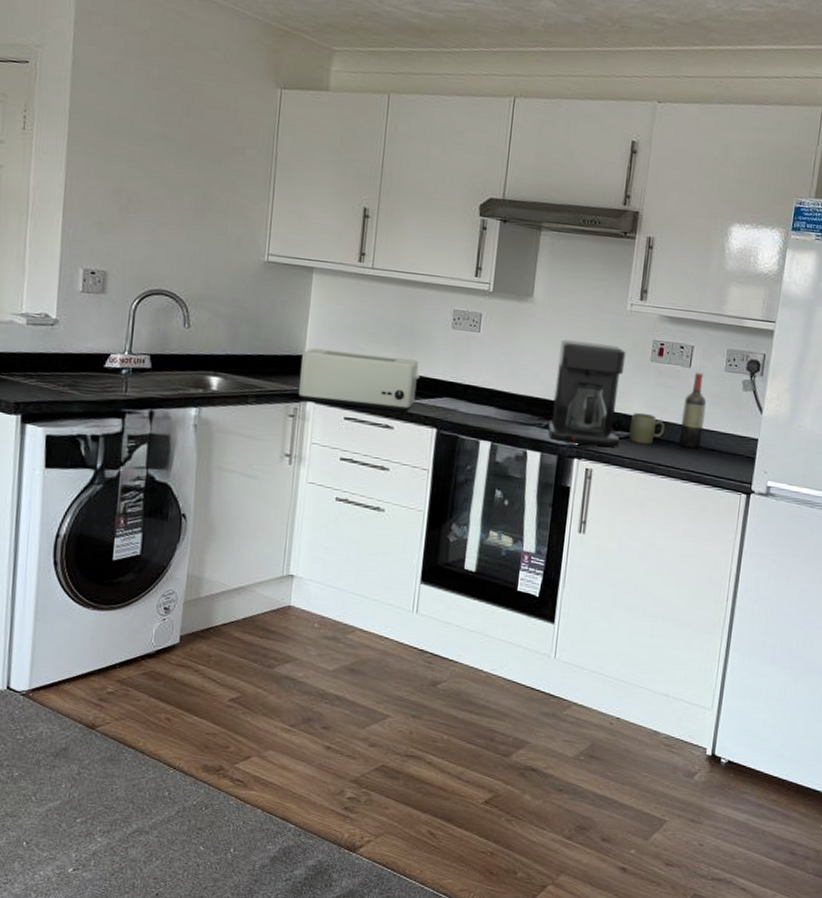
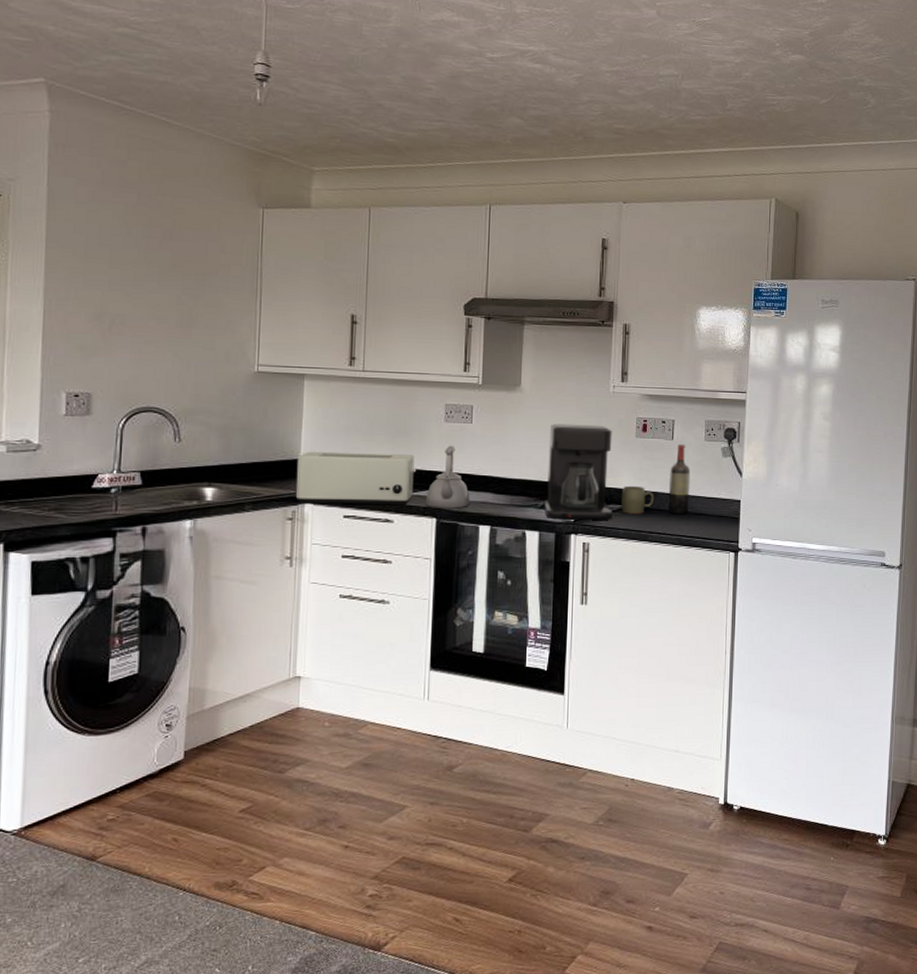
kettle: none [426,353,472,421] -> present [425,445,470,510]

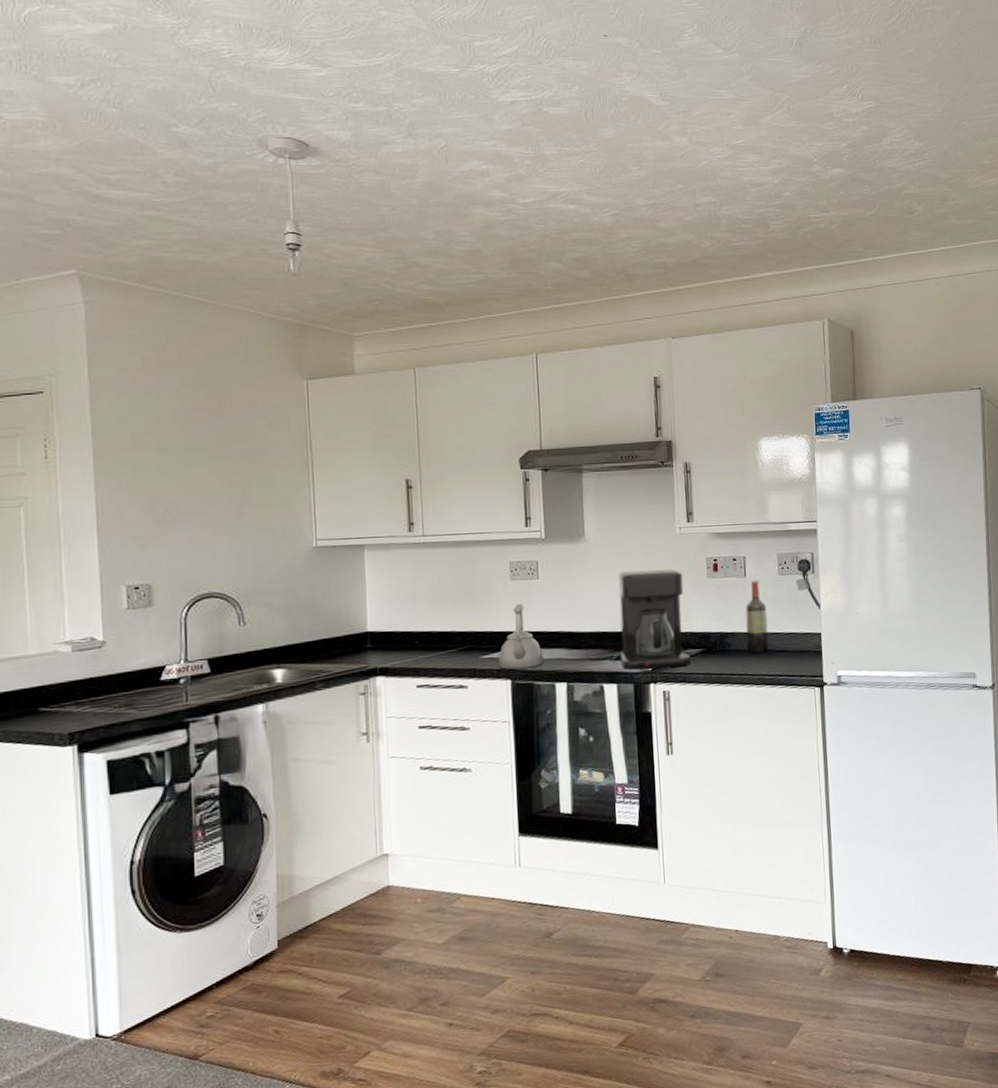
toaster: present [295,451,417,505] -> none [364,617,487,677]
mug: present [621,486,655,514] -> none [698,628,733,658]

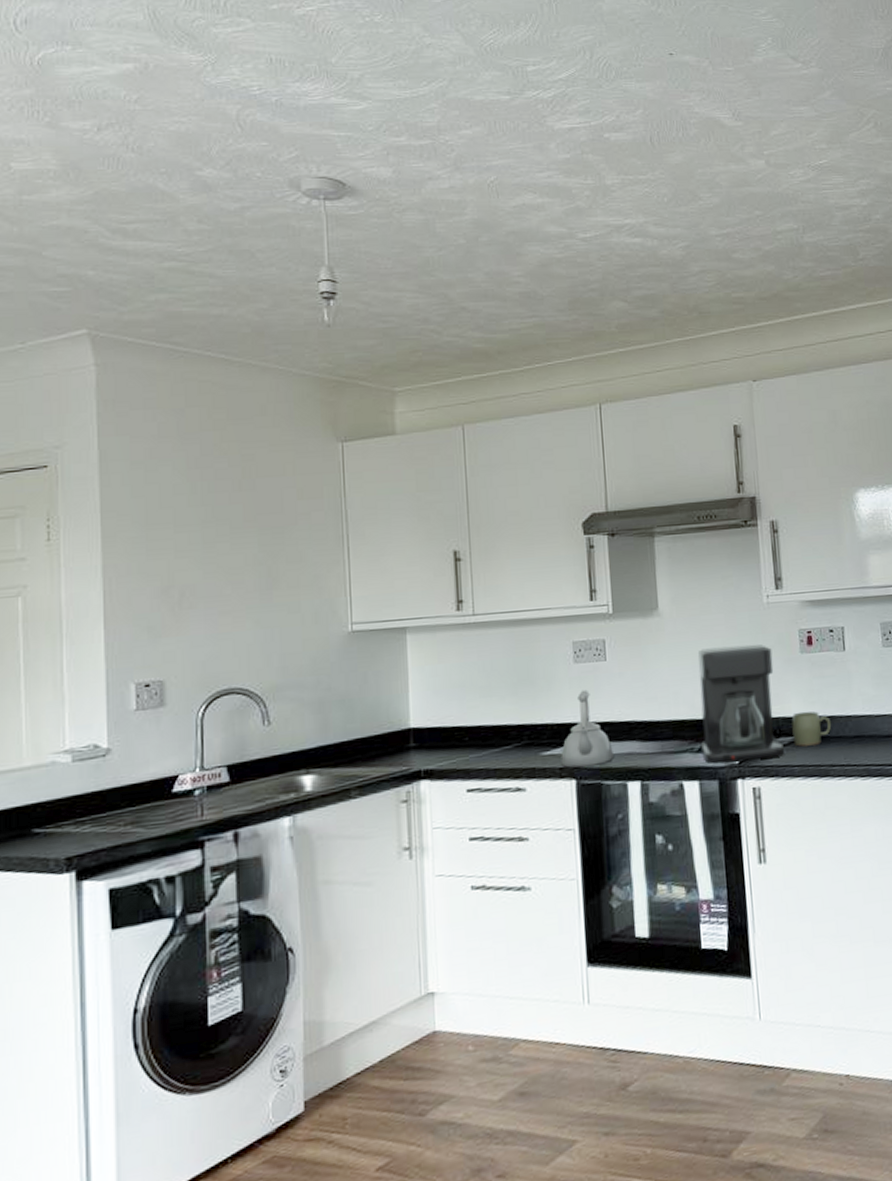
mug: none [698,628,733,658] -> present [791,711,832,747]
wine bottle: present [745,581,768,654] -> none [846,654,874,741]

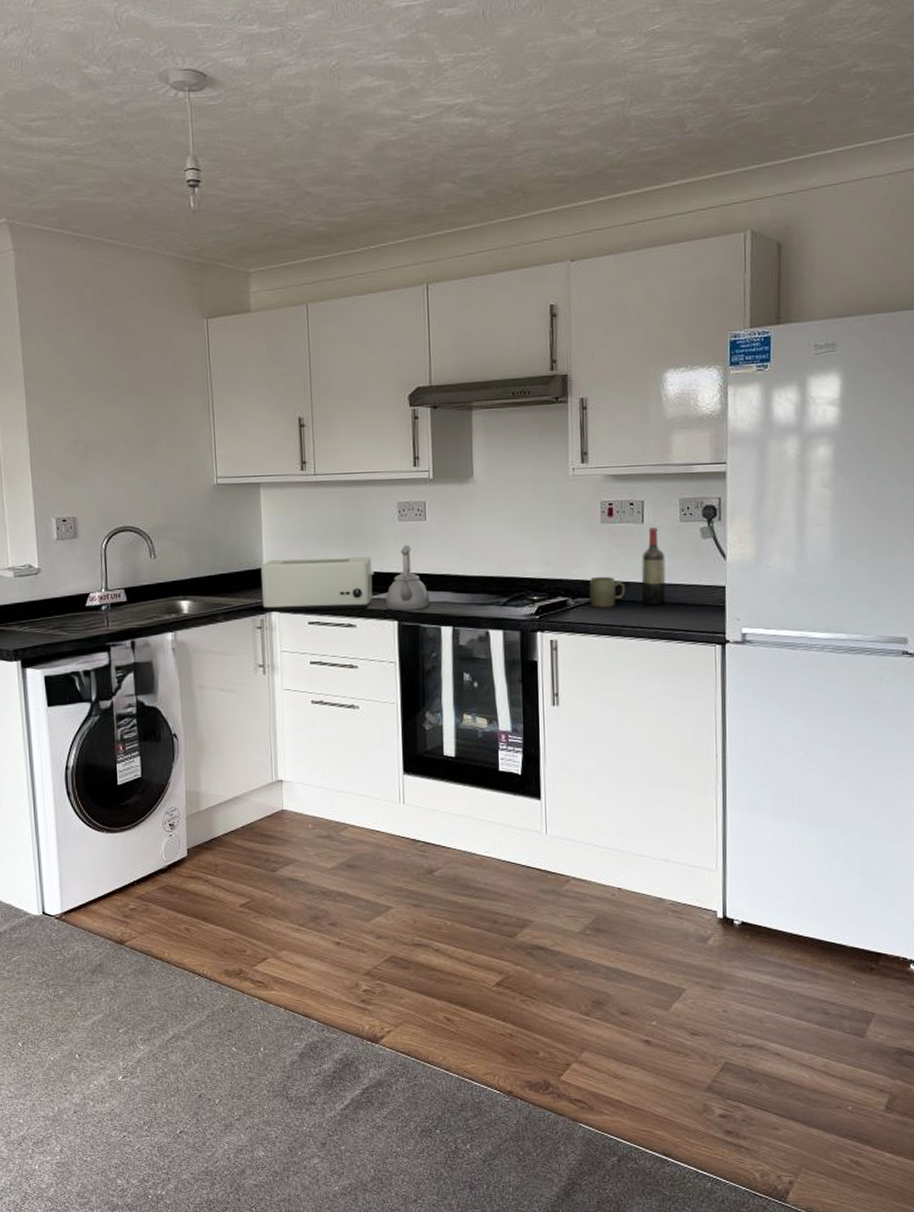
toaster: none [406,706,547,781] -> present [260,557,375,612]
coffee maker: present [698,644,784,764] -> none [505,512,580,617]
wine bottle: none [846,654,874,741] -> present [642,527,665,606]

